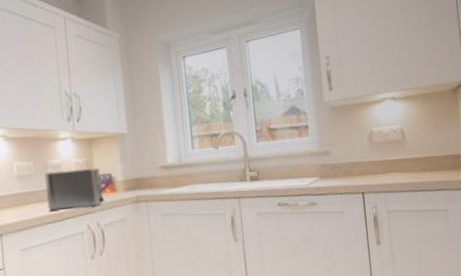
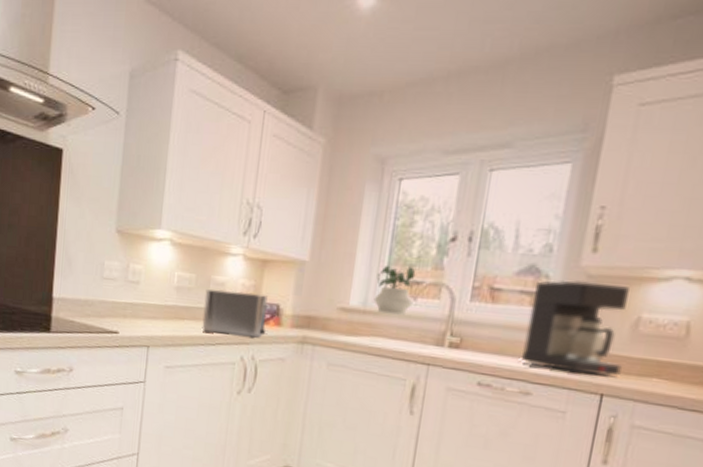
potted plant: none [183,123,216,164] -> present [373,265,416,315]
coffee maker: none [299,110,370,182] -> present [522,280,630,376]

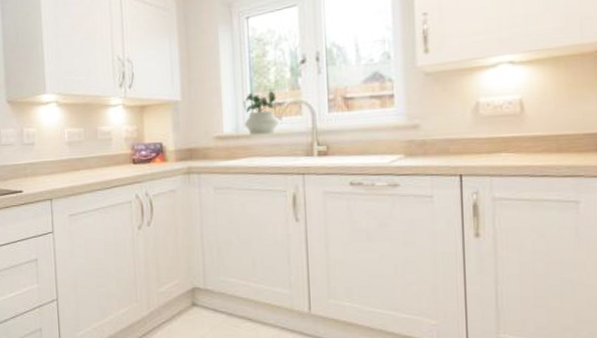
toaster: present [201,289,270,339] -> none [94,137,154,179]
coffee maker: present [522,280,630,376] -> none [382,77,472,160]

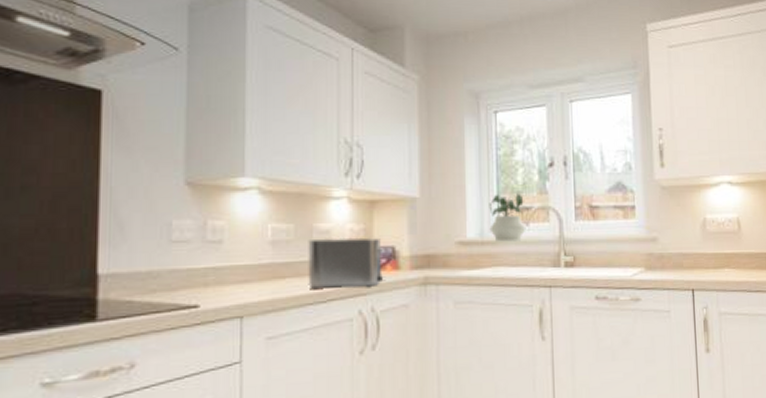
toaster: none [94,137,154,179] -> present [308,238,384,290]

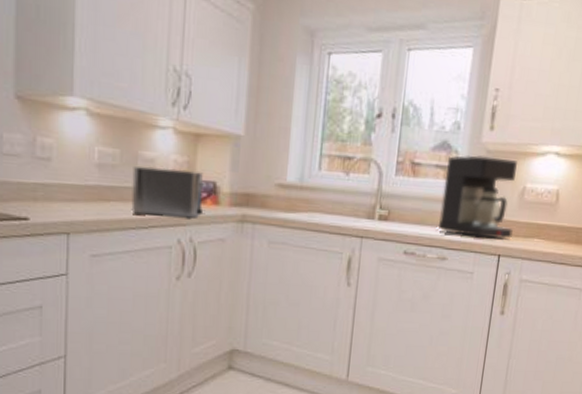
potted plant: present [489,193,526,242] -> none [309,140,347,190]
coffee maker: none [624,192,702,274] -> present [439,155,517,239]

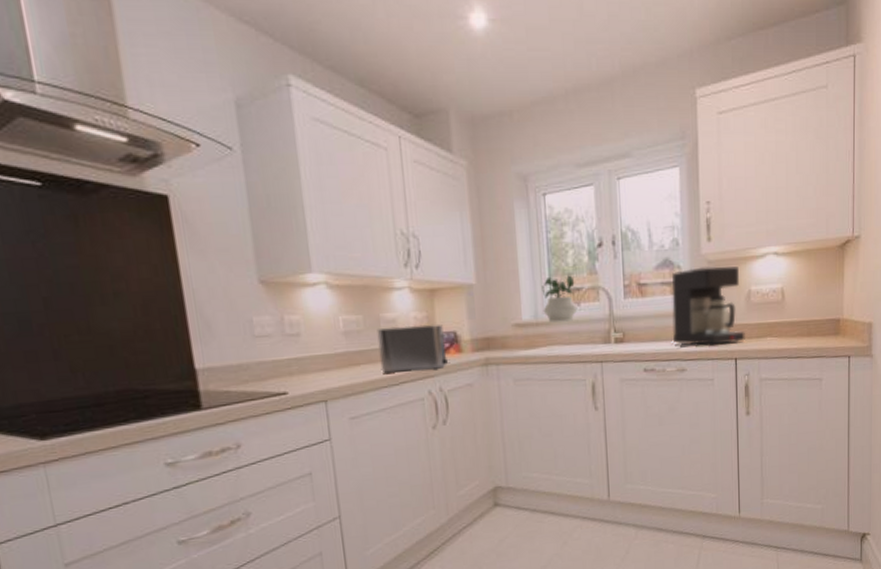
potted plant: none [309,140,347,190] -> present [541,275,578,323]

